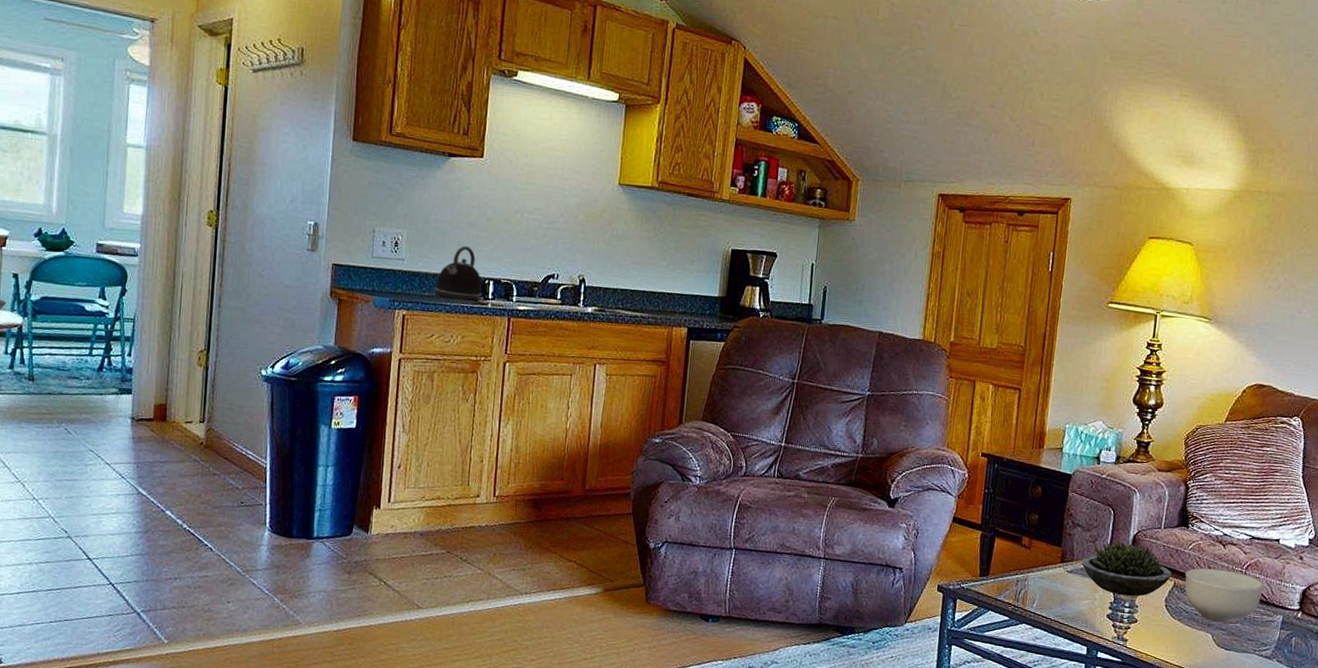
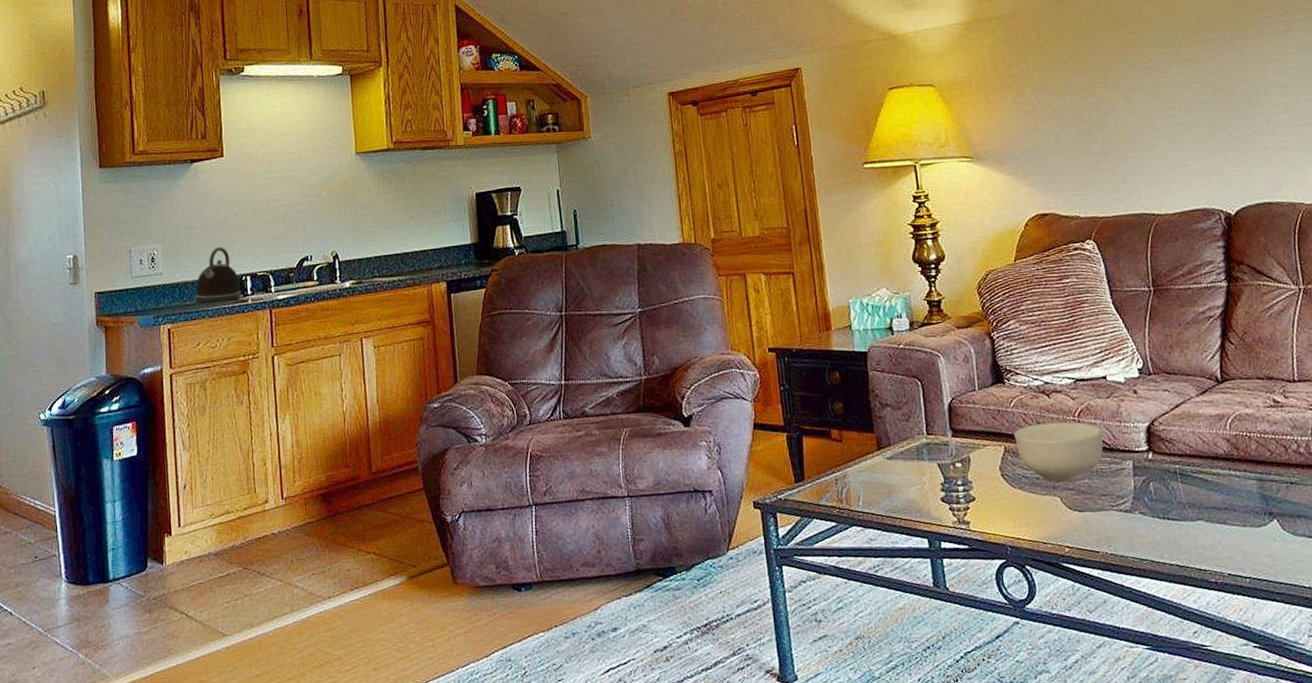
succulent plant: present [1081,539,1172,596] -> none [899,412,1000,473]

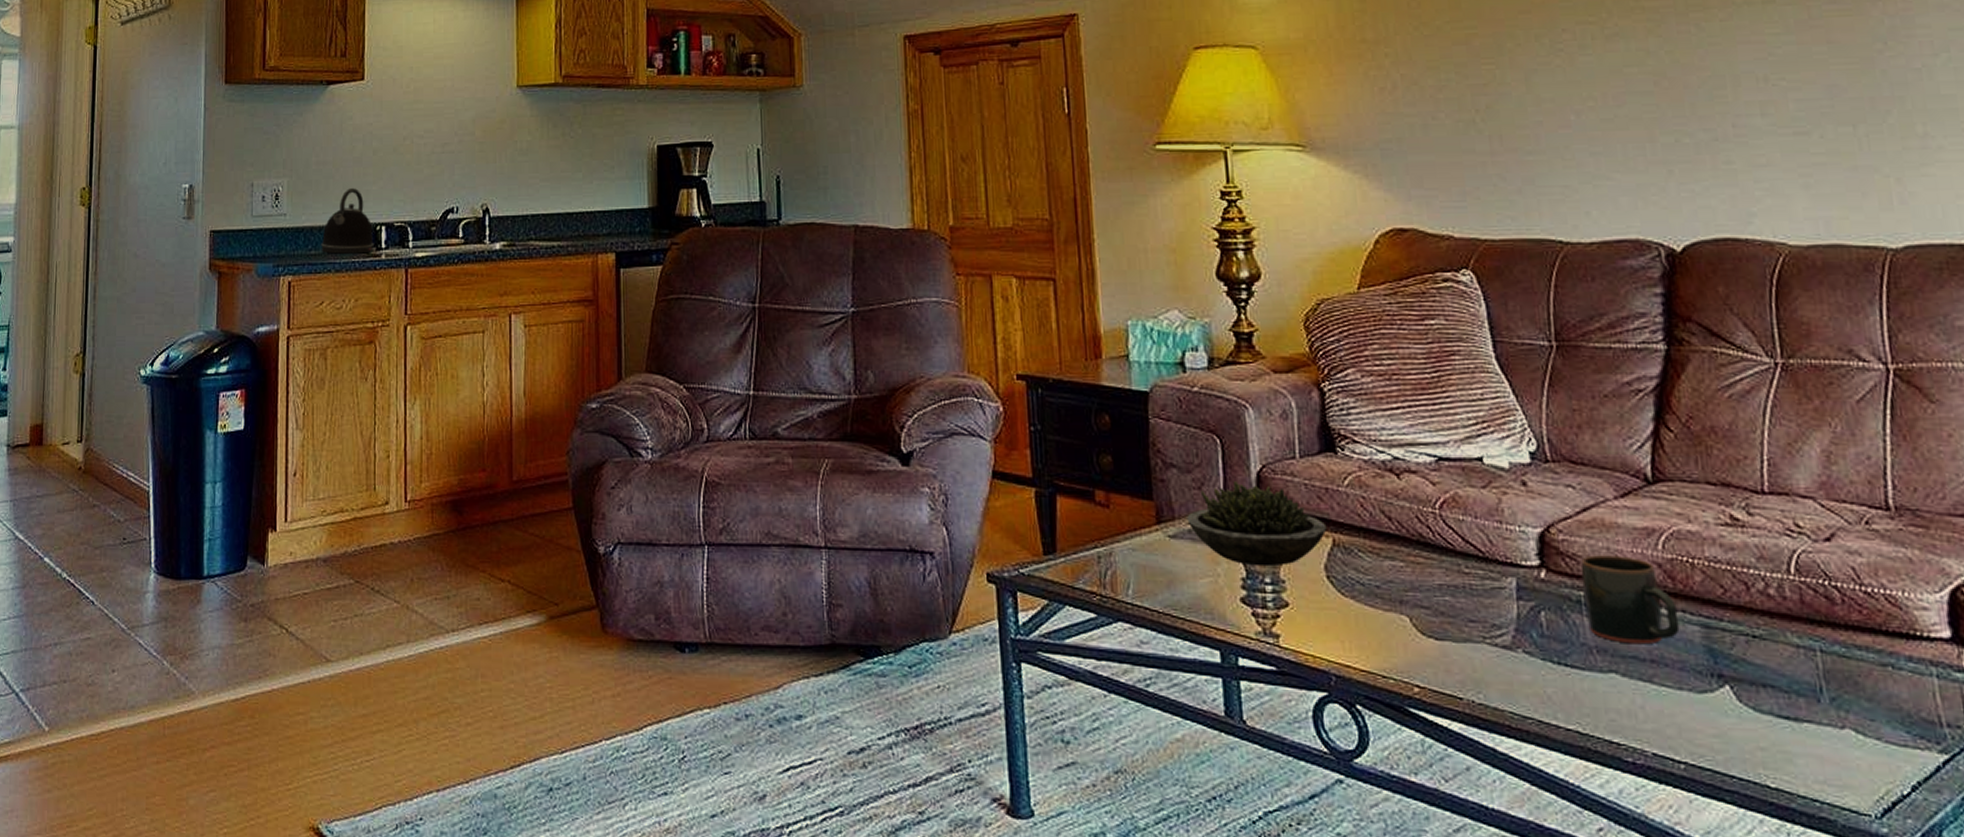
succulent plant: none [899,412,1000,473] -> present [1187,481,1327,567]
bowl: present [1014,421,1104,483] -> none [1347,512,1476,597]
mug: none [1176,436,1243,499] -> present [1581,555,1680,645]

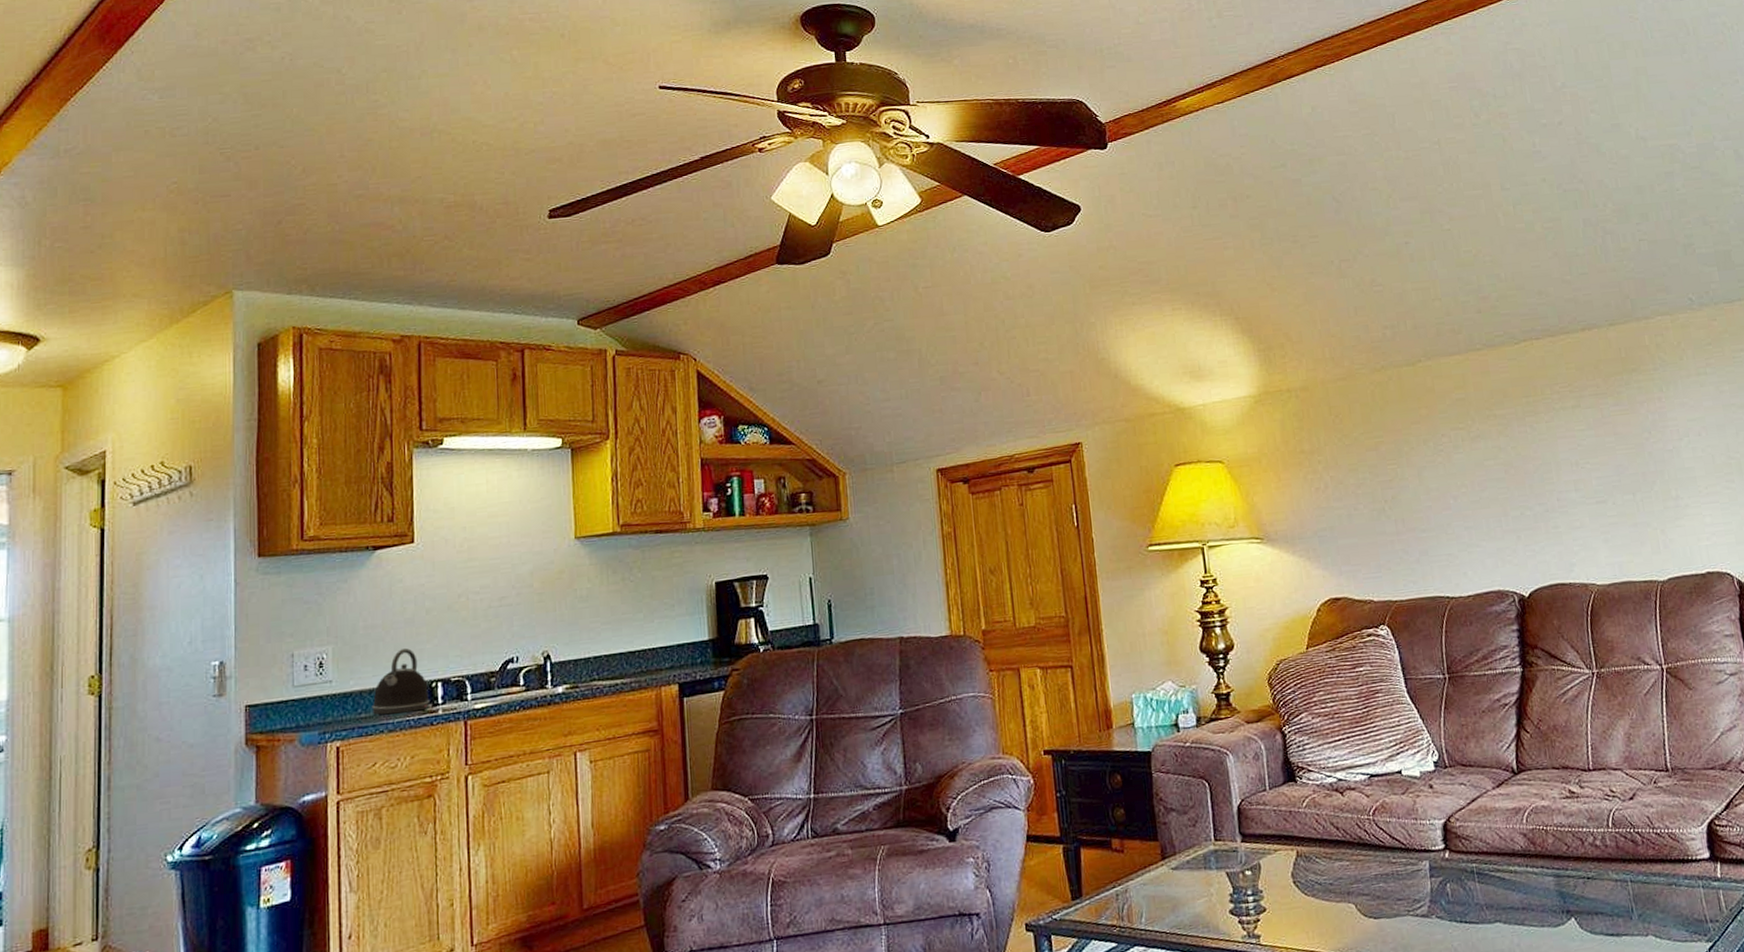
succulent plant: present [1187,481,1327,567] -> none [1185,815,1292,883]
mug: present [1581,555,1680,645] -> none [1472,832,1540,899]

